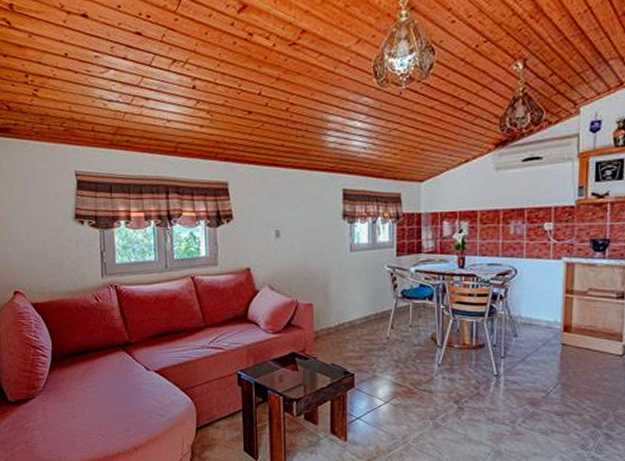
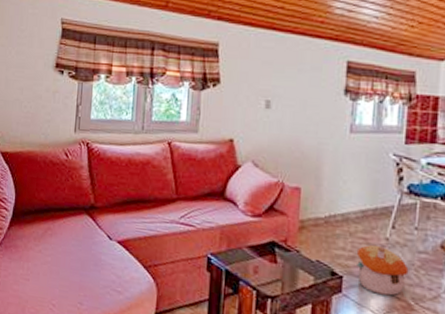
toy house: none [365,344,407,384] -> present [357,244,409,296]

